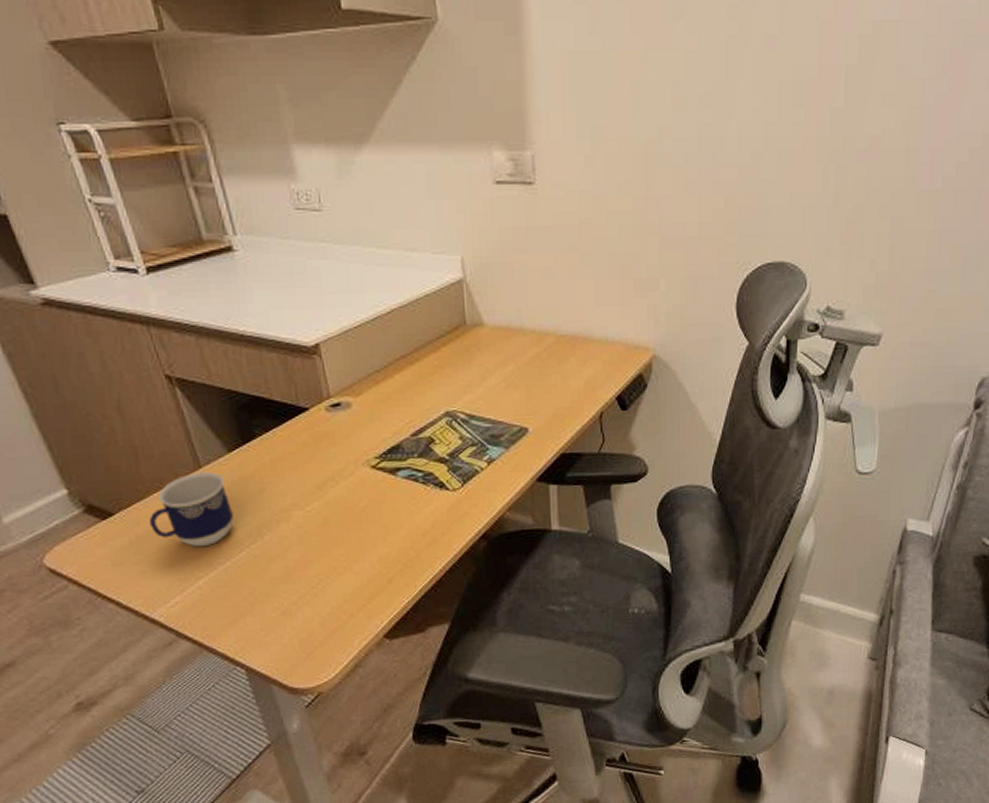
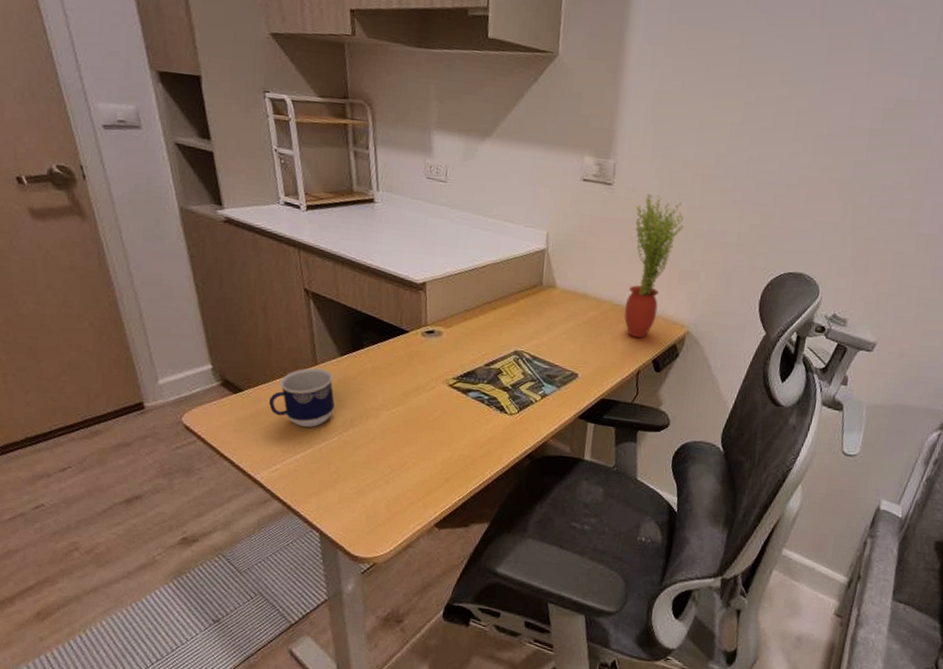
potted plant: none [565,188,631,373] -> present [624,193,684,339]

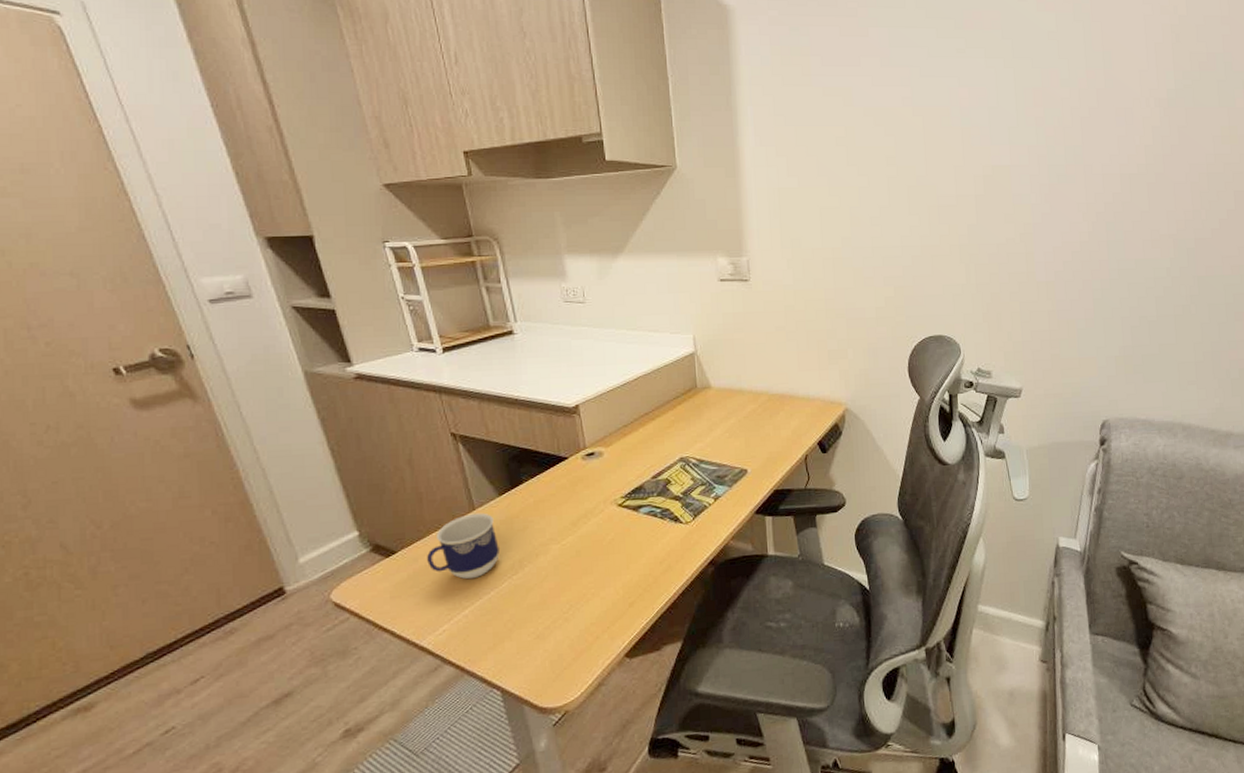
potted plant: present [624,193,684,339] -> none [773,283,824,424]

